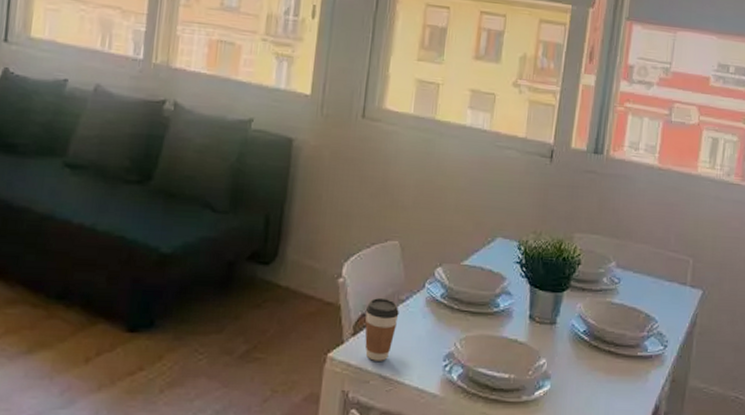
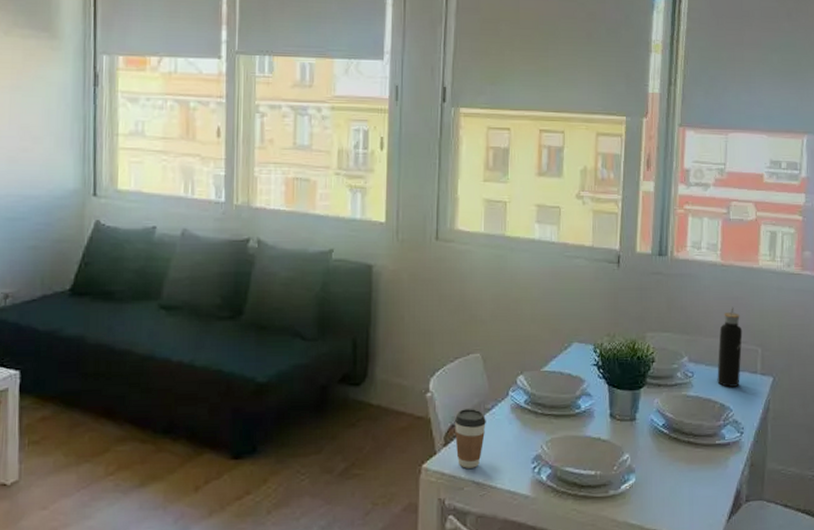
water bottle: none [644,213,675,297] -> present [717,306,743,387]

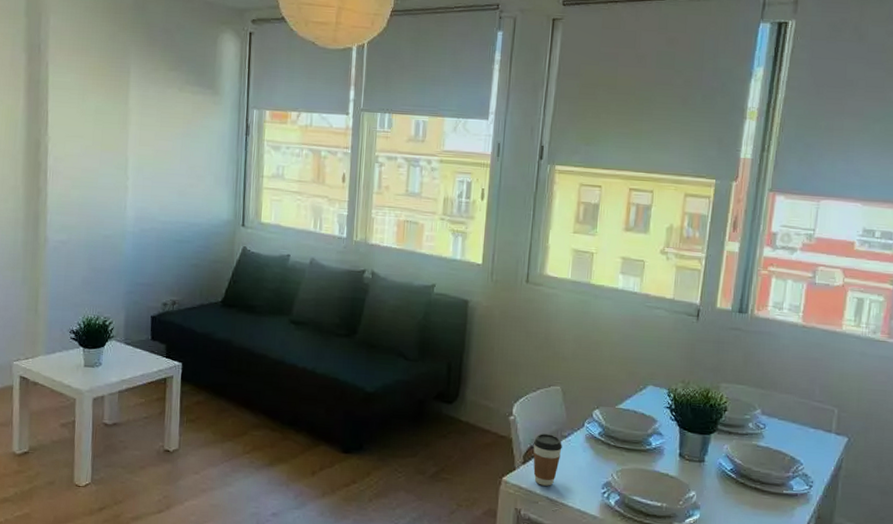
water bottle: present [717,306,743,387] -> none [789,366,820,443]

